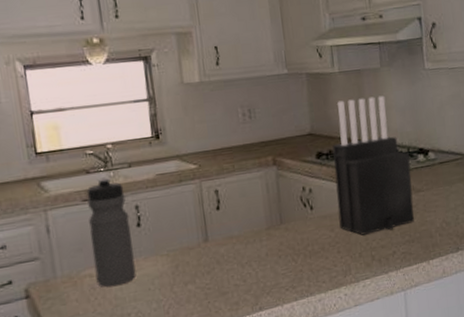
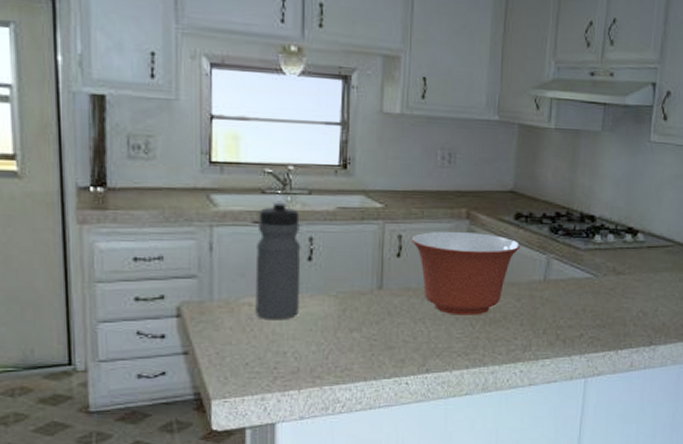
mixing bowl: none [227,175,327,254] -> present [411,231,521,315]
knife block: present [332,95,414,235] -> none [527,160,616,311]

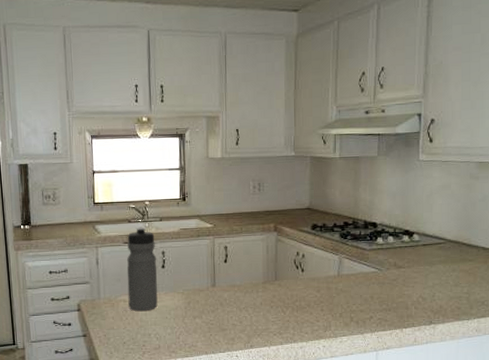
mixing bowl: present [411,231,521,315] -> none [234,241,318,304]

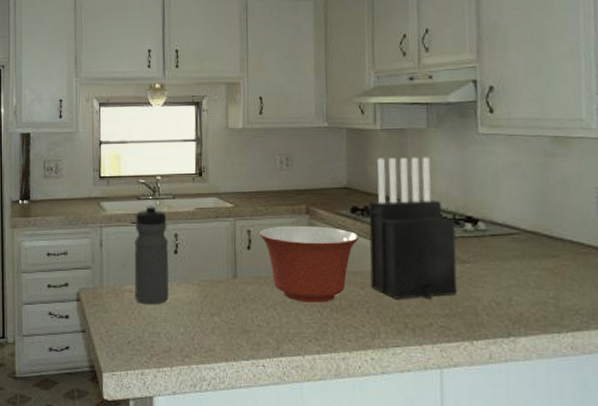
mixing bowl: none [234,241,318,304] -> present [259,225,360,303]
knife block: none [325,181,395,299] -> present [368,157,457,300]

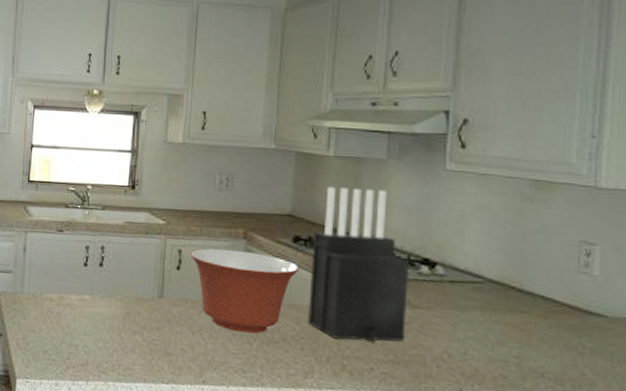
water bottle: present [134,205,169,305] -> none [55,213,95,317]

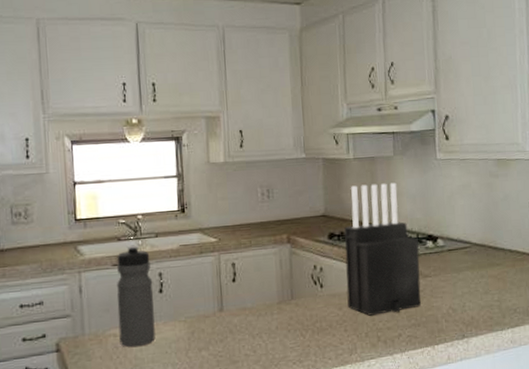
water bottle: none [55,213,95,317] -> present [116,245,156,347]
mixing bowl: present [190,248,300,334] -> none [243,254,337,328]

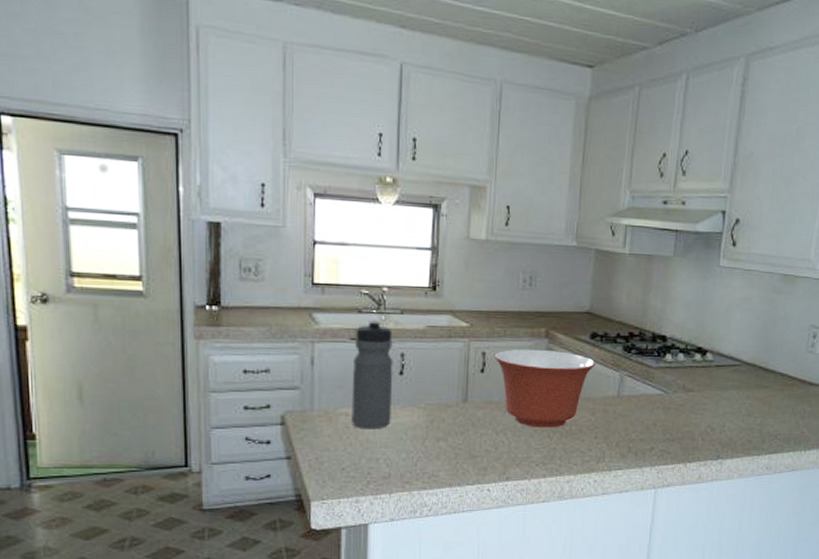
mixing bowl: none [243,254,337,328] -> present [494,349,596,428]
knife block: present [344,182,421,316] -> none [601,283,686,425]

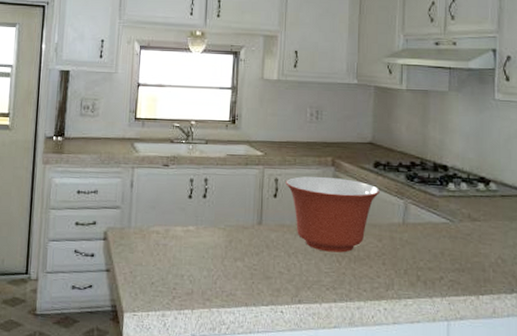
water bottle: present [351,319,394,430] -> none [161,148,198,247]

